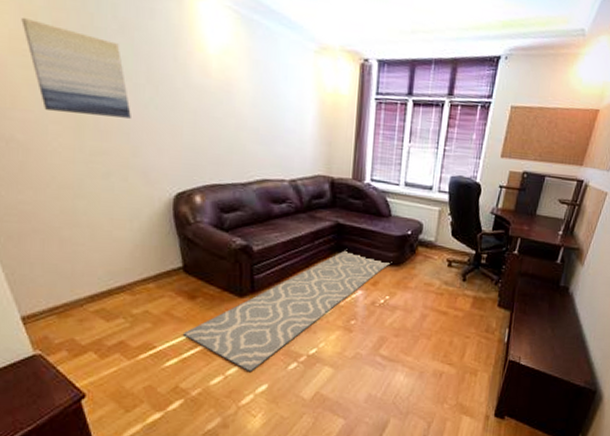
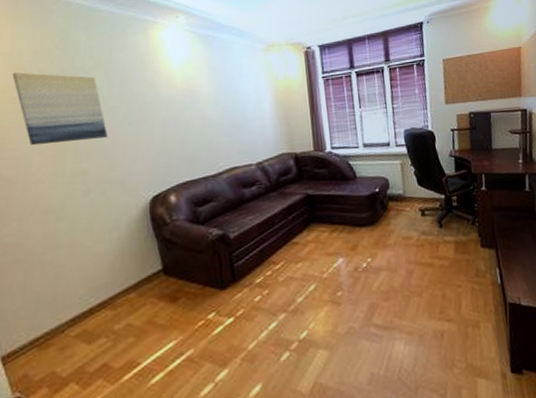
rug: present [182,249,392,371] -> none [167,218,367,373]

